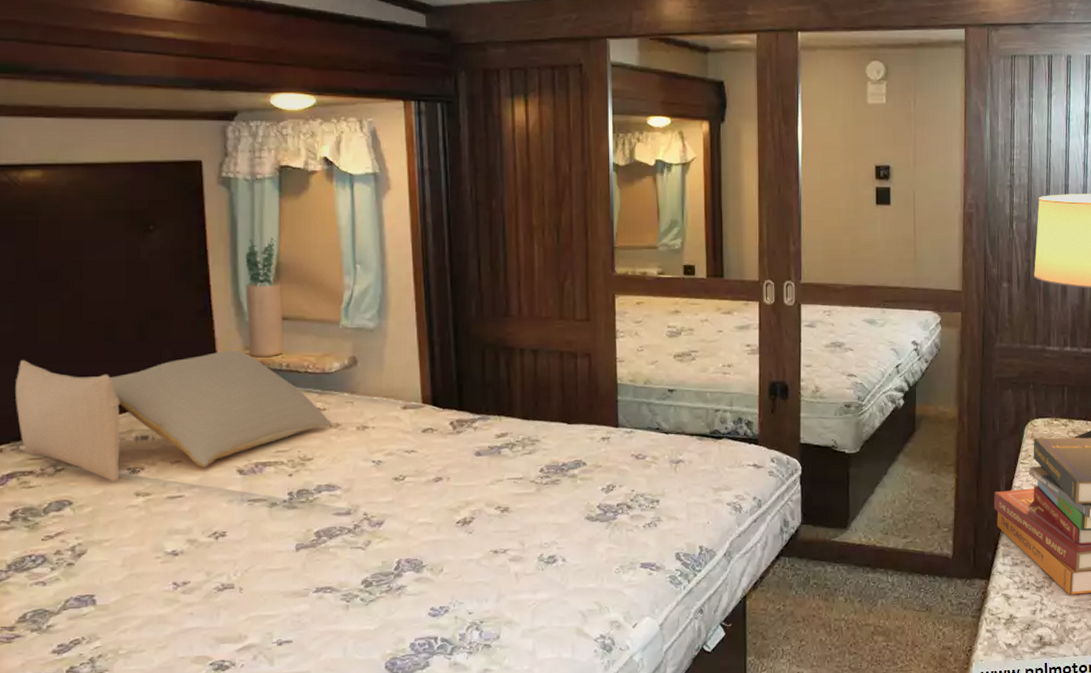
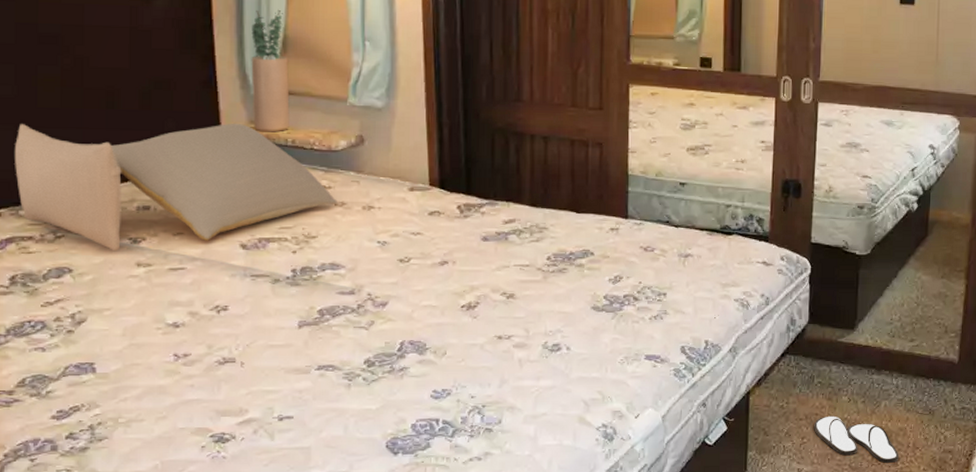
slippers: none [812,617,898,662] -> present [814,417,899,463]

